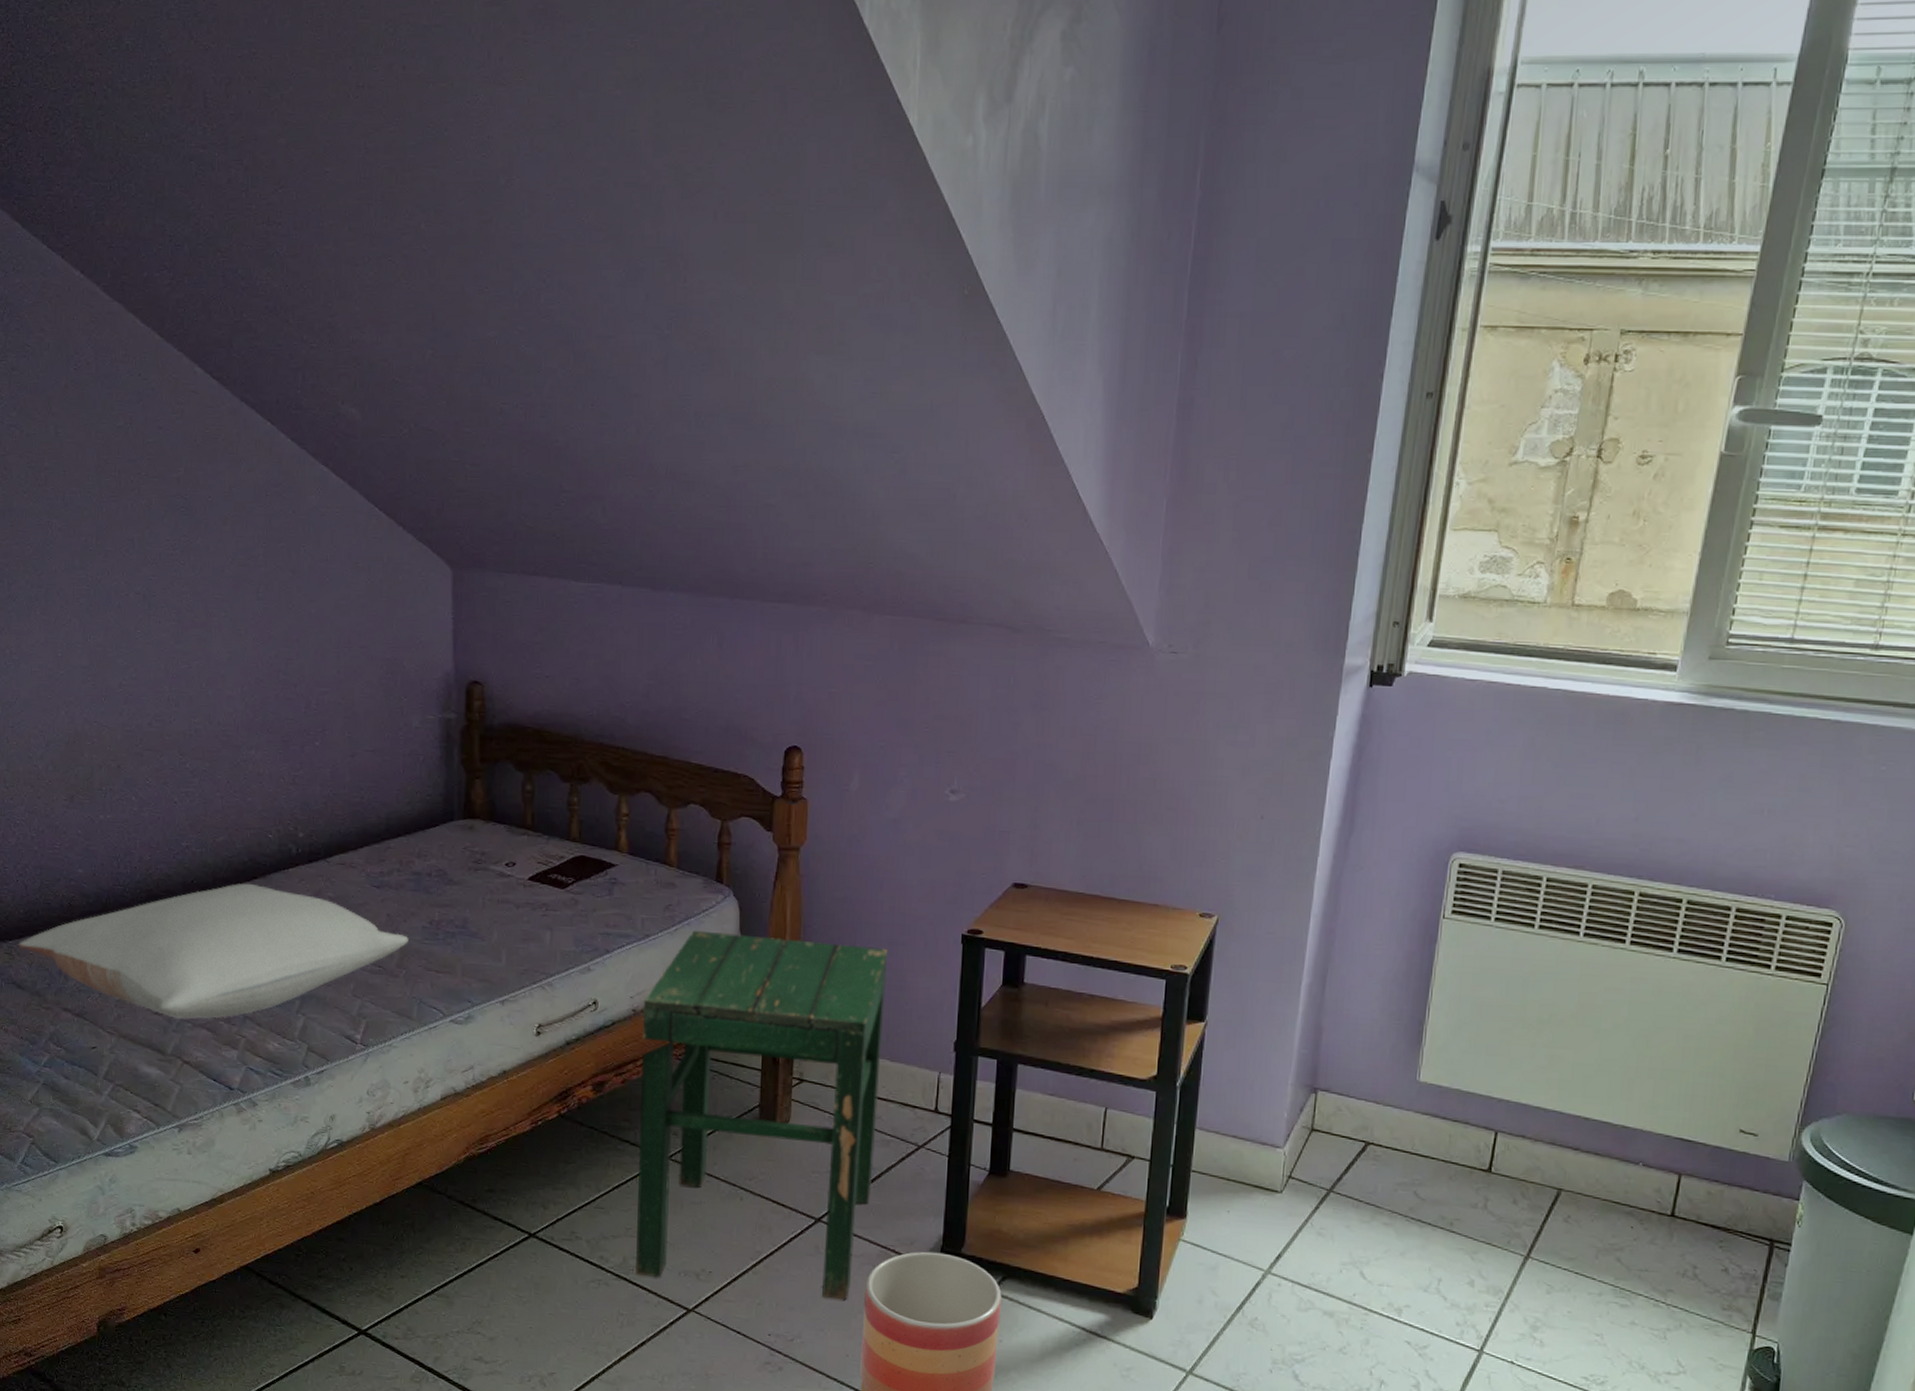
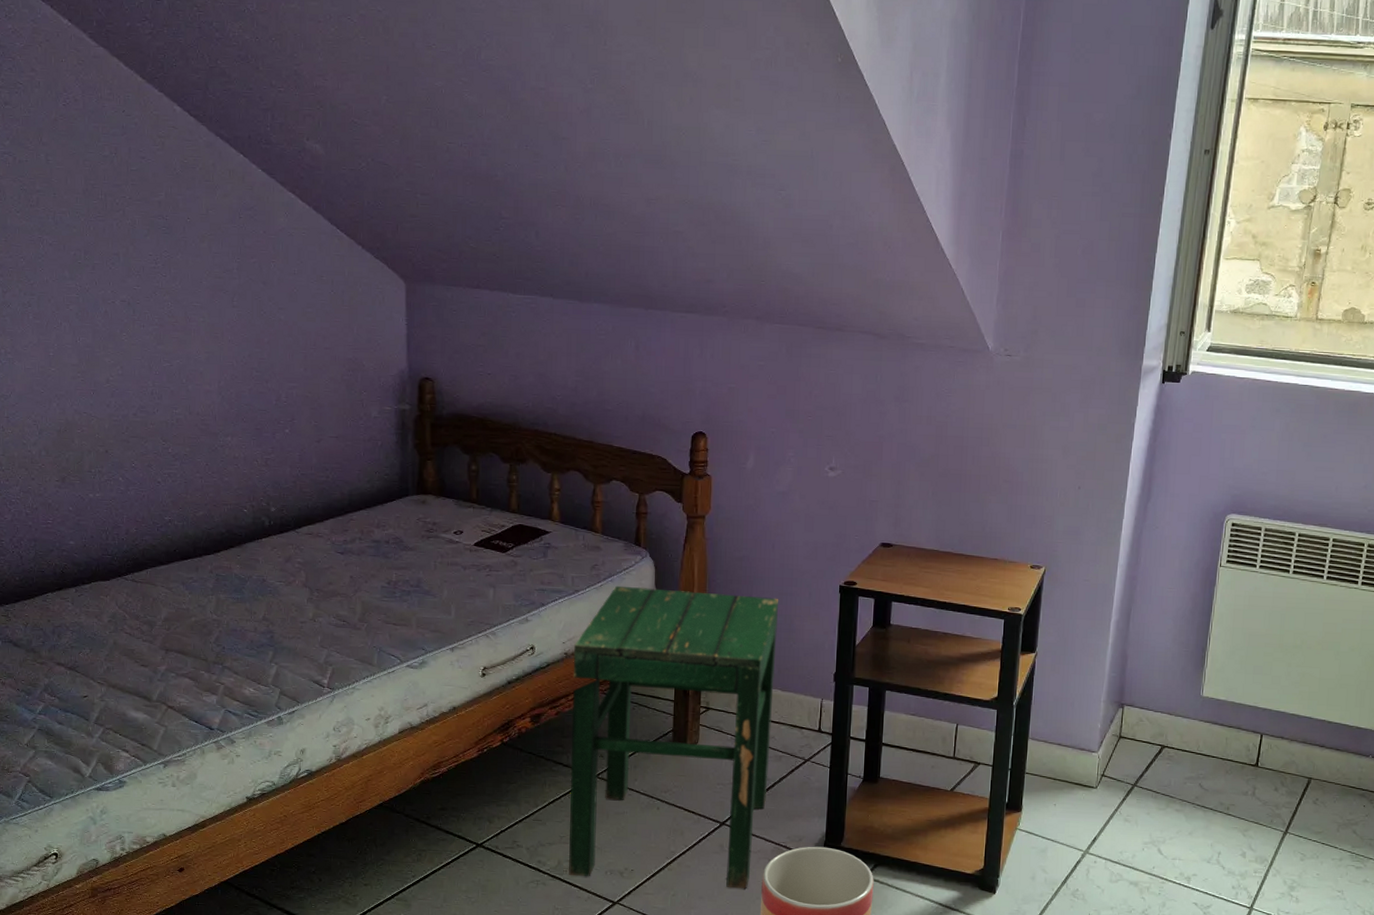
pillow: present [18,883,409,1019] -> none [14,551,369,670]

